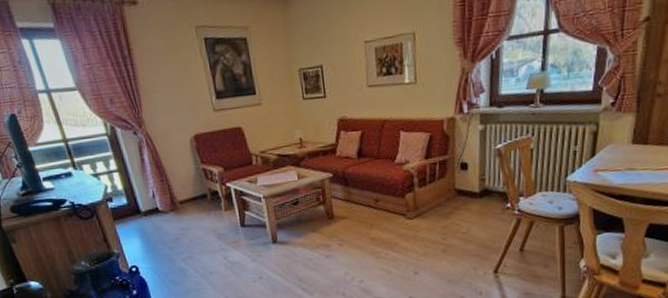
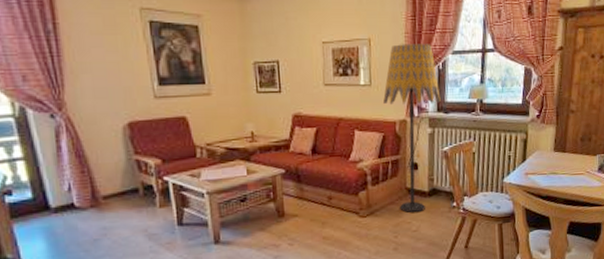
floor lamp: none [429,31,494,215] -> present [383,44,441,213]

